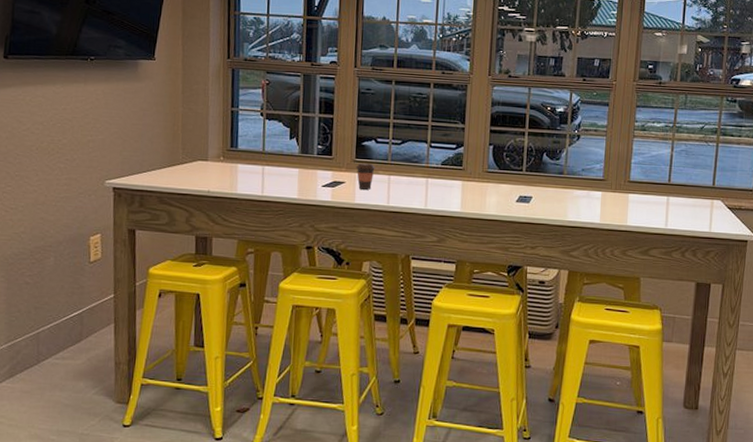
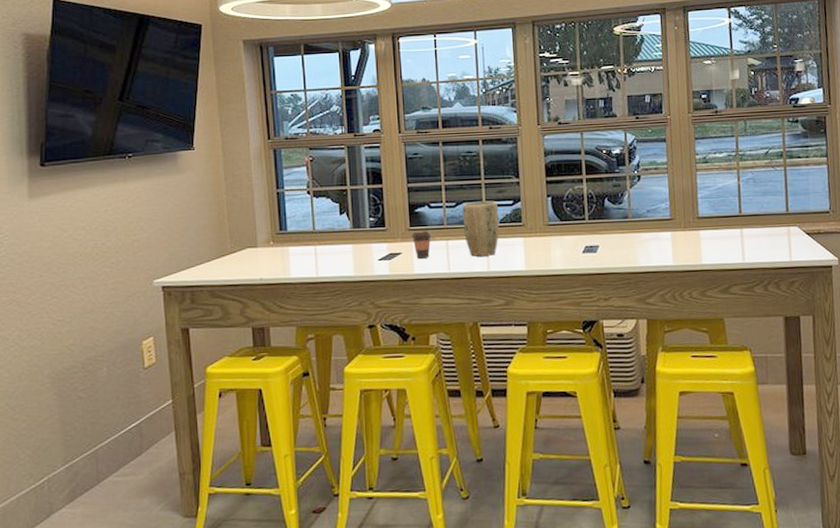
plant pot: none [406,141,442,195] -> present [463,200,500,257]

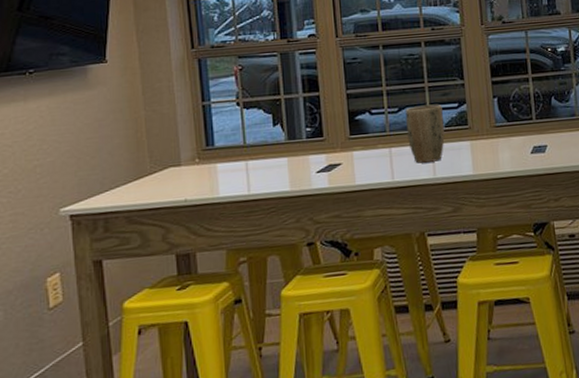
coffee cup: present [411,230,431,259] -> none [352,138,373,169]

